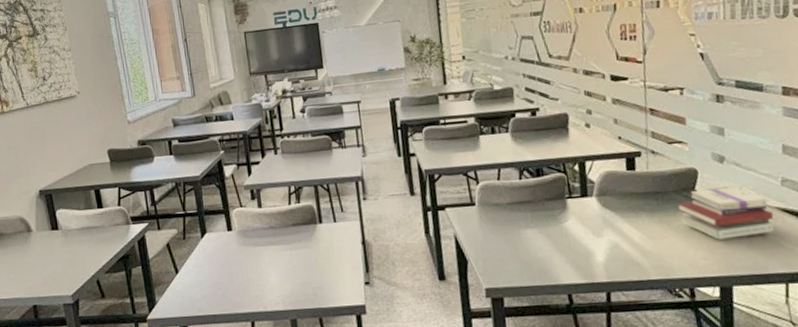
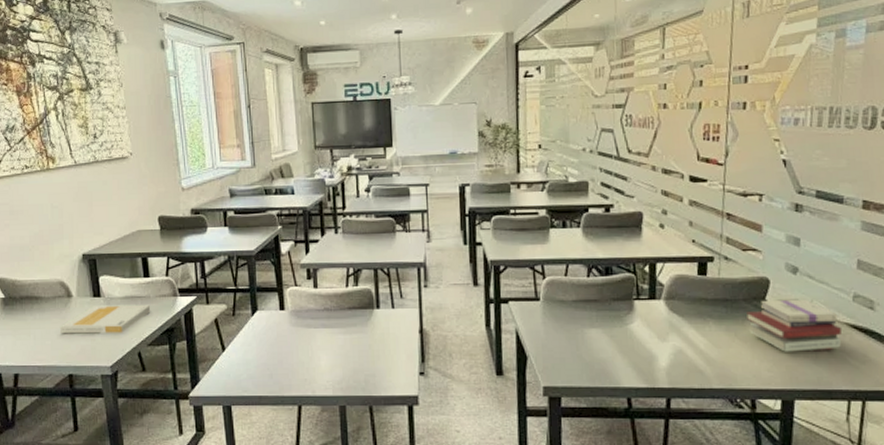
book: none [21,234,106,268] -> present [59,304,151,334]

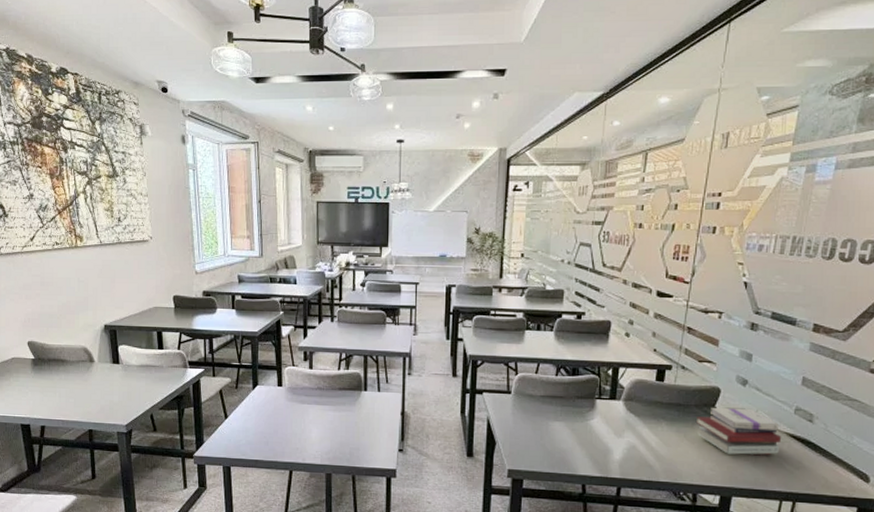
book: present [59,304,151,334] -> none [82,371,163,397]

